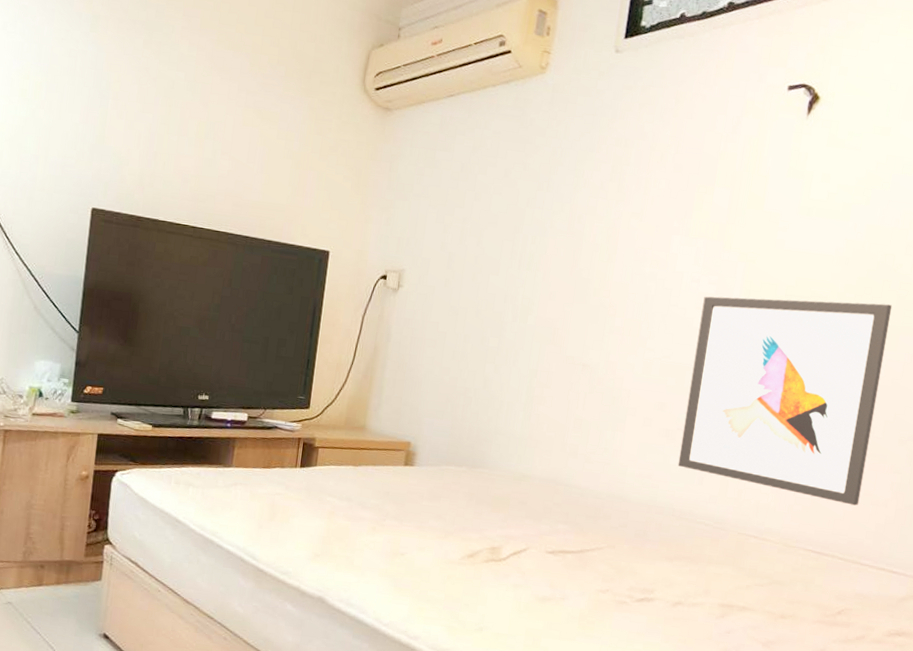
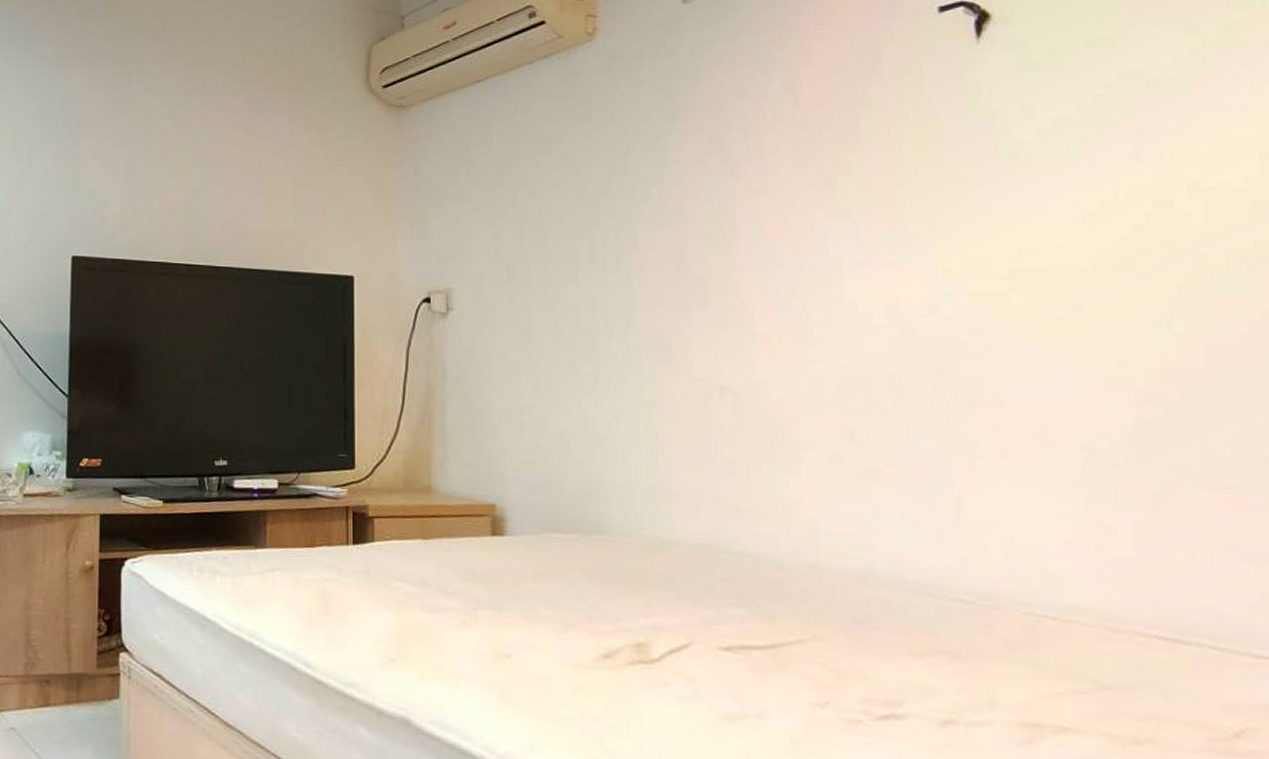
wall art: present [677,296,893,506] -> none [881,268,1221,565]

